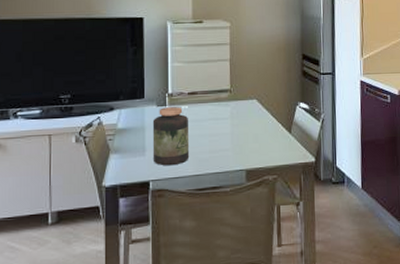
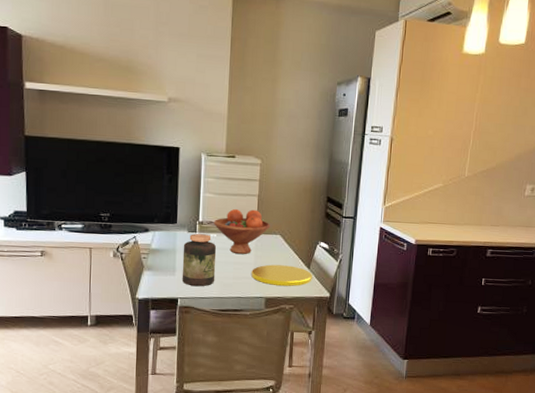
fruit bowl: none [184,75,245,125] -> present [213,208,270,254]
plate: none [229,131,295,155] -> present [251,264,312,286]

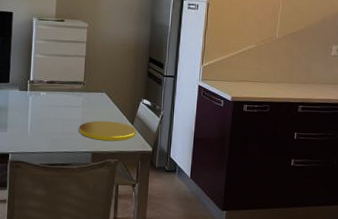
jar: present [182,234,217,287] -> none [13,92,46,142]
fruit bowl: present [213,208,270,254] -> none [43,68,97,111]

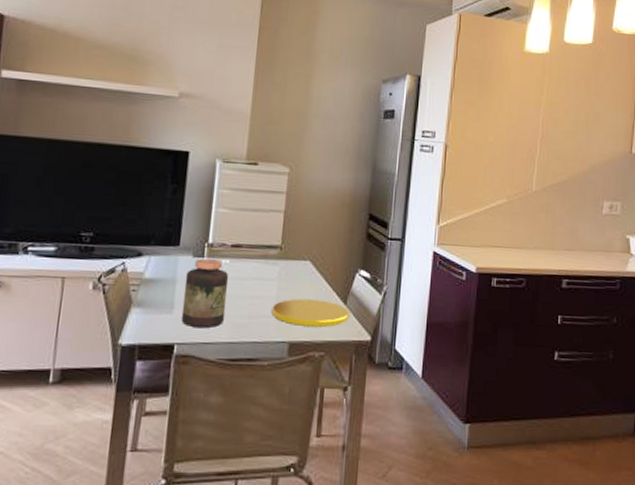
jar: none [13,92,46,142] -> present [181,259,229,329]

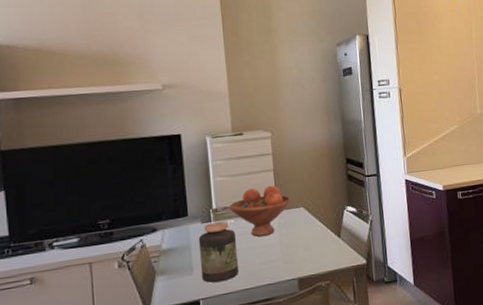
fruit bowl: none [226,227,298,285] -> present [229,185,291,237]
plate: present [272,299,349,327] -> none [278,237,345,264]

